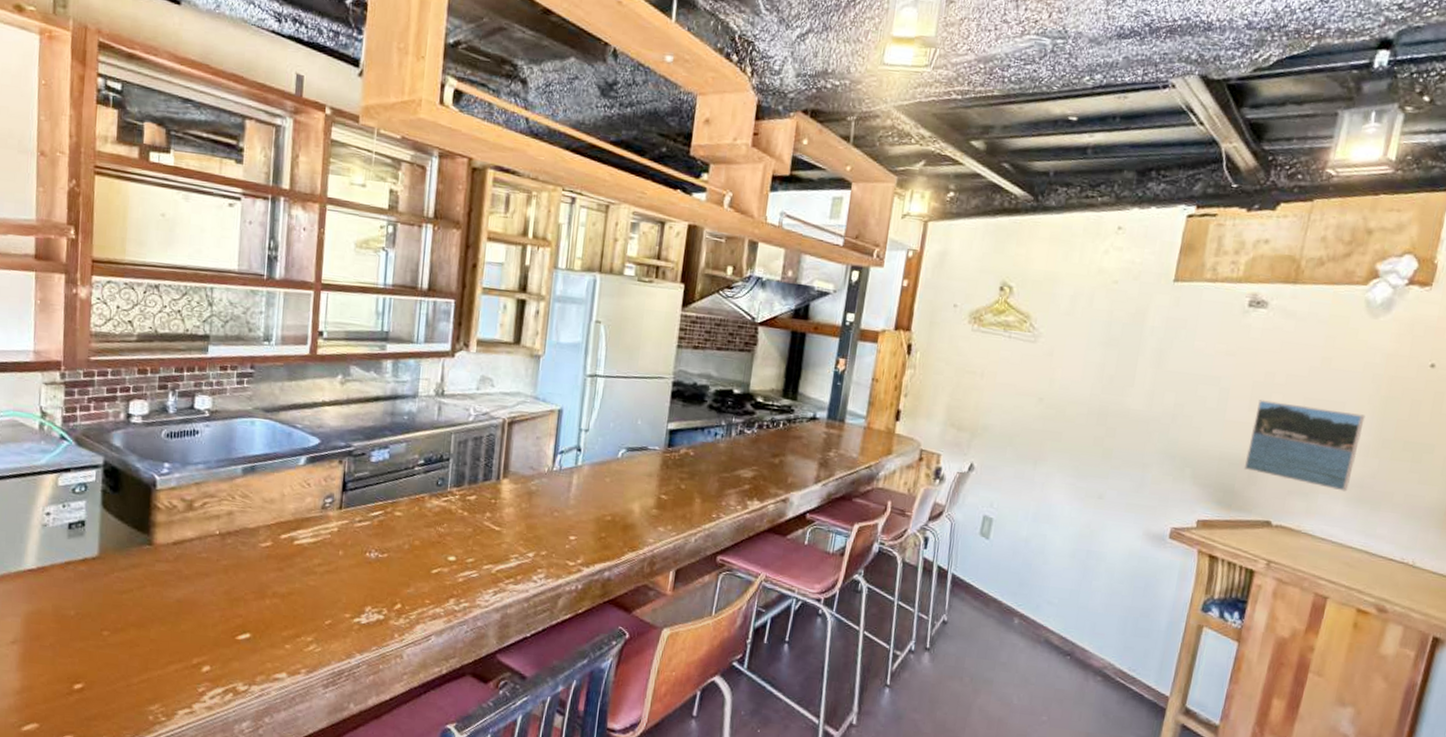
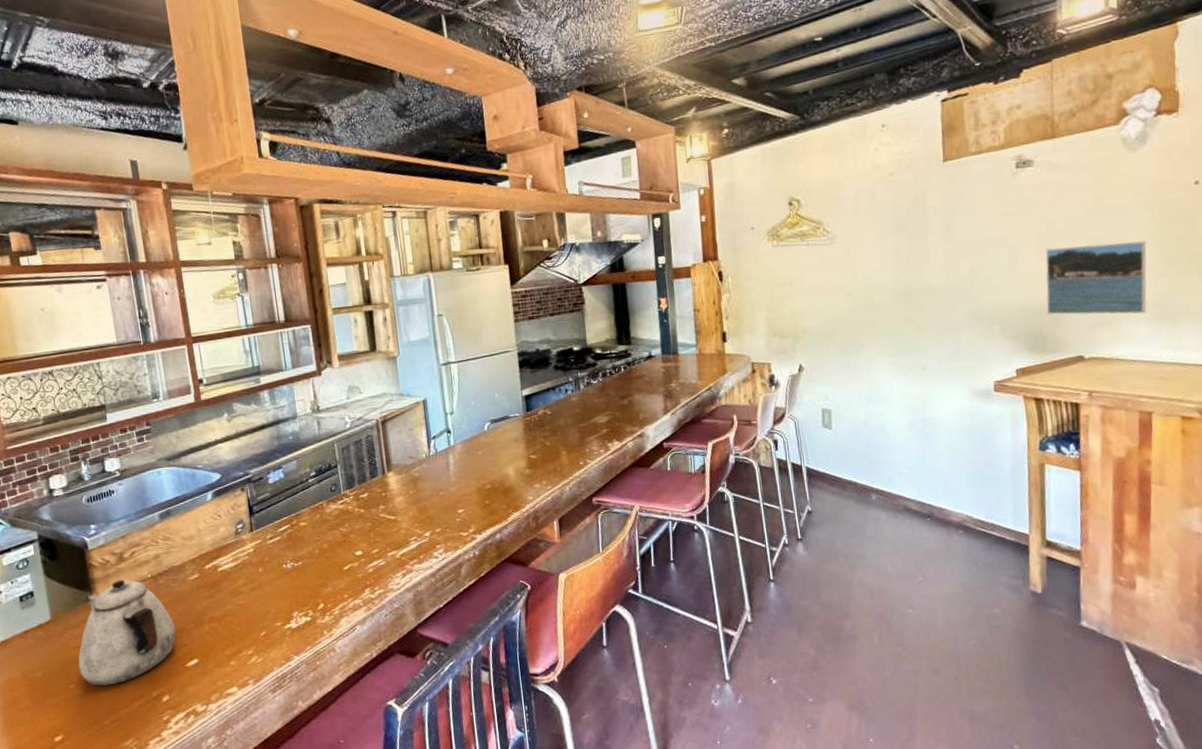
teapot: none [117,529,233,642] -> present [78,579,176,687]

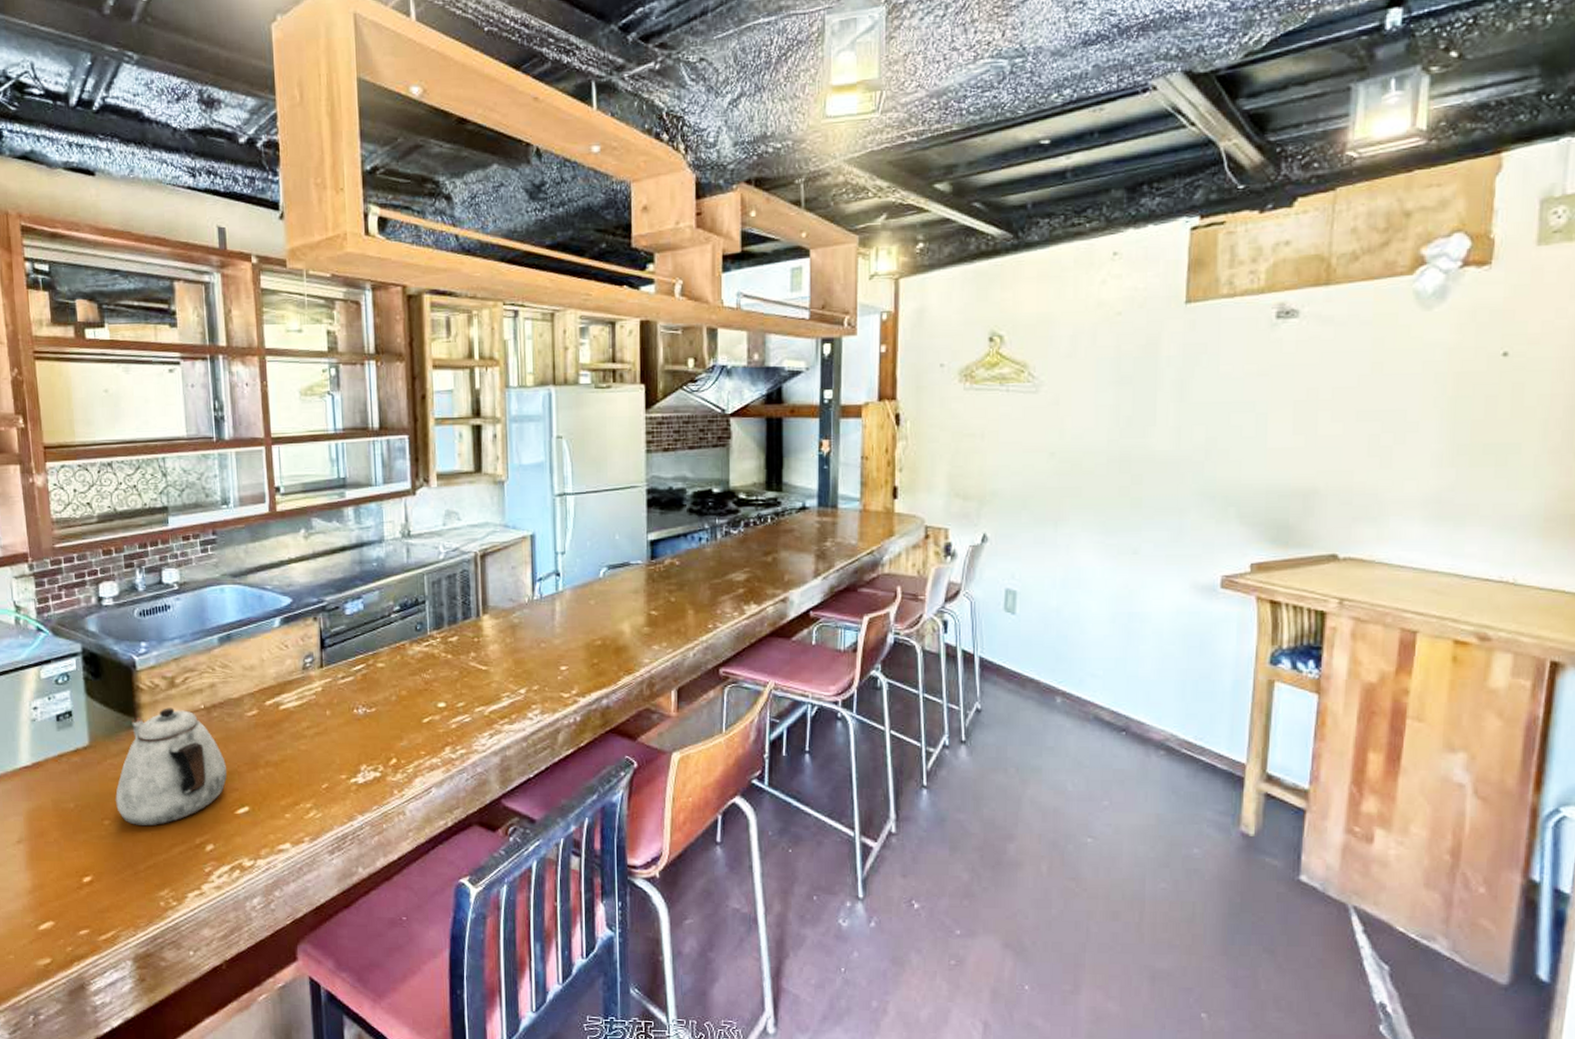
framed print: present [1046,241,1147,315] -> none [1296,419,1432,510]

